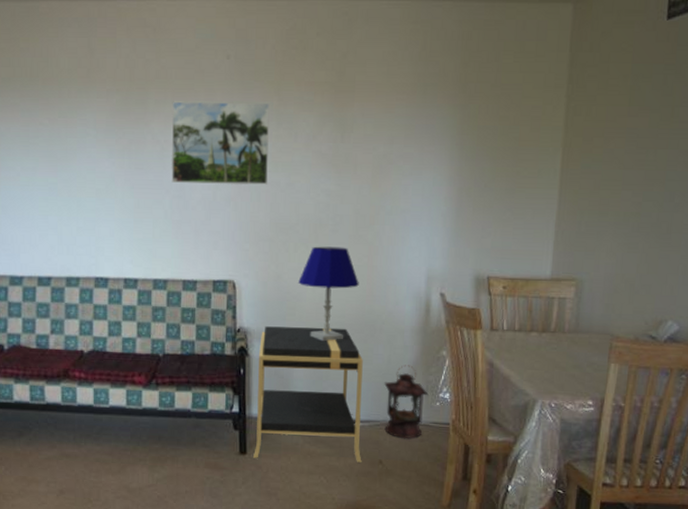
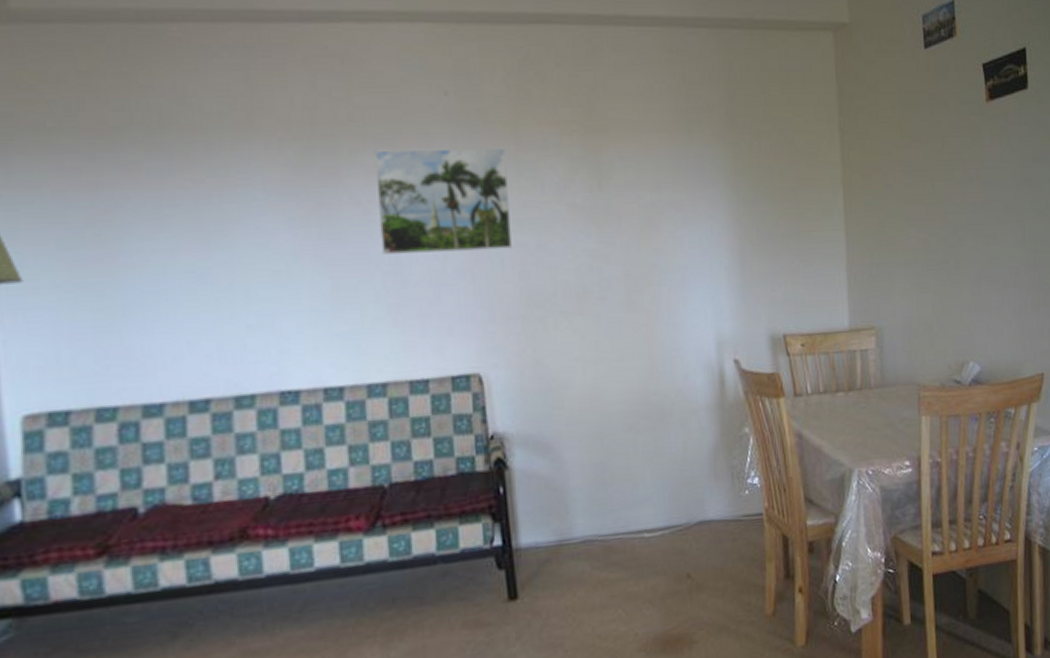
nightstand: present [253,326,363,463] -> none [521,416,666,603]
table lamp: present [298,246,359,341] -> none [564,317,639,436]
candle lantern: present [384,365,429,439] -> none [682,450,735,542]

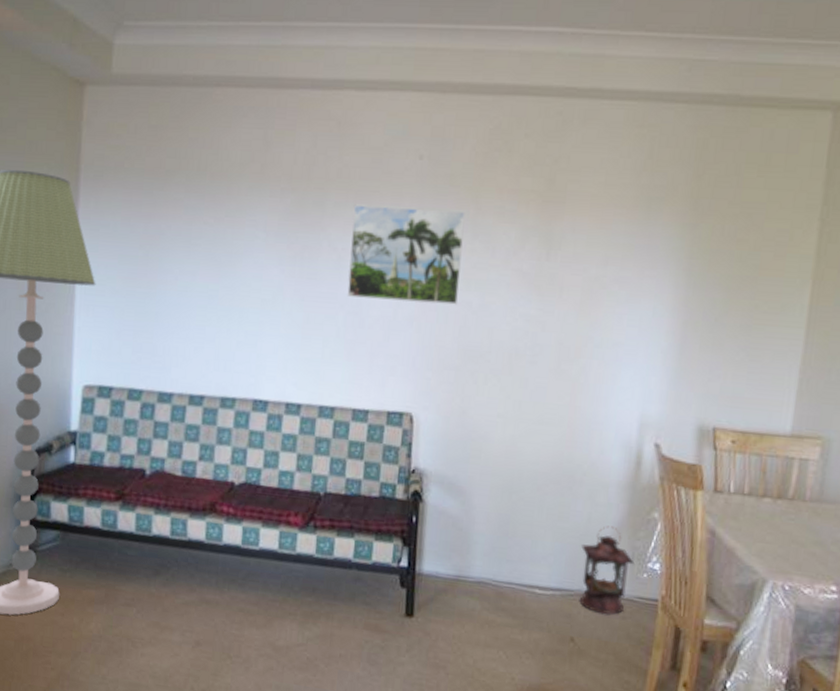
candle lantern: none [682,450,735,542] -> present [579,525,635,615]

